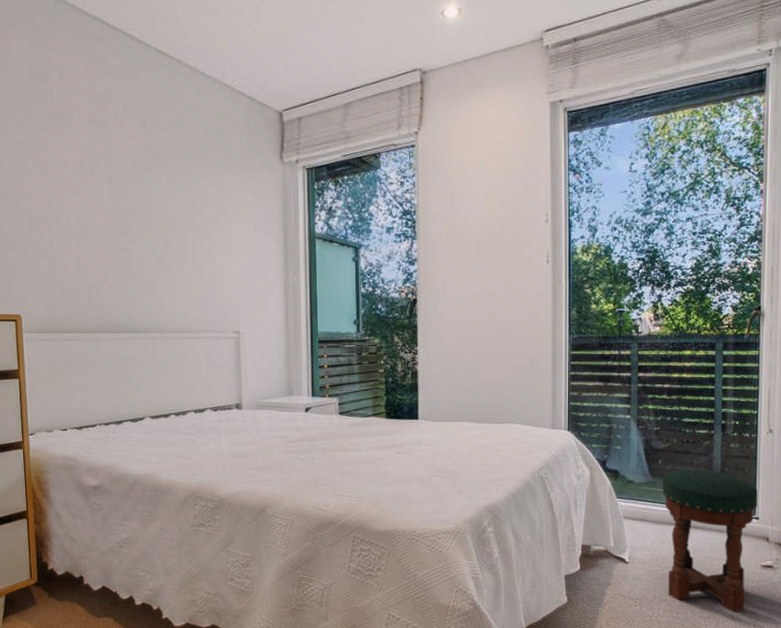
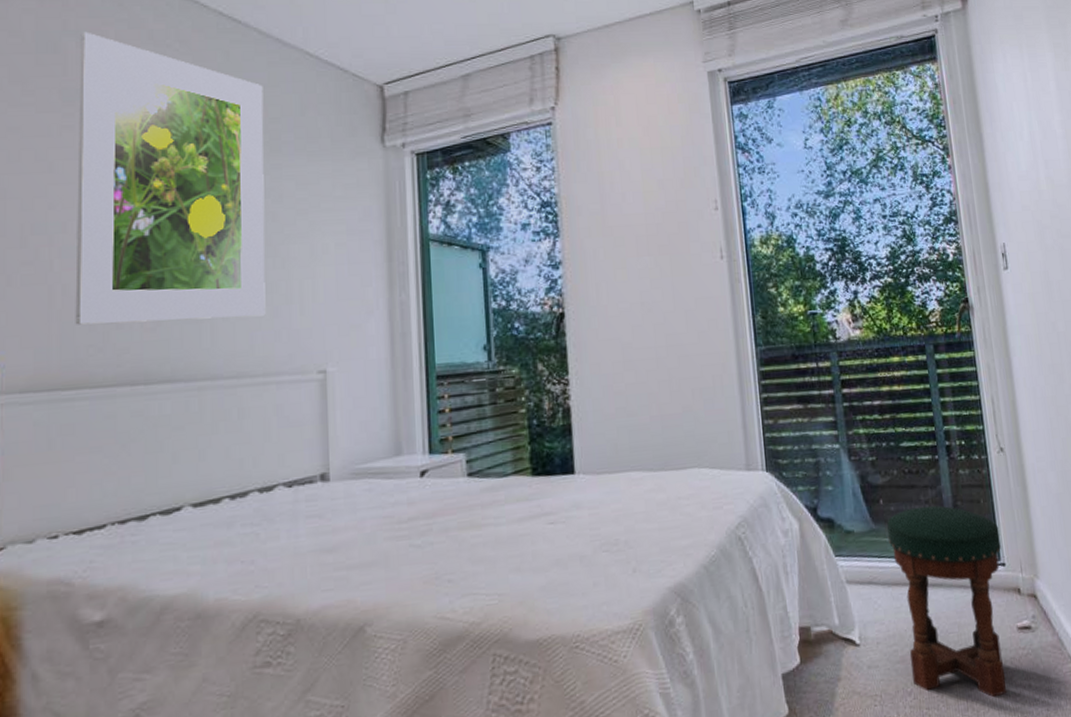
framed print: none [60,67,197,289] -> present [75,31,266,325]

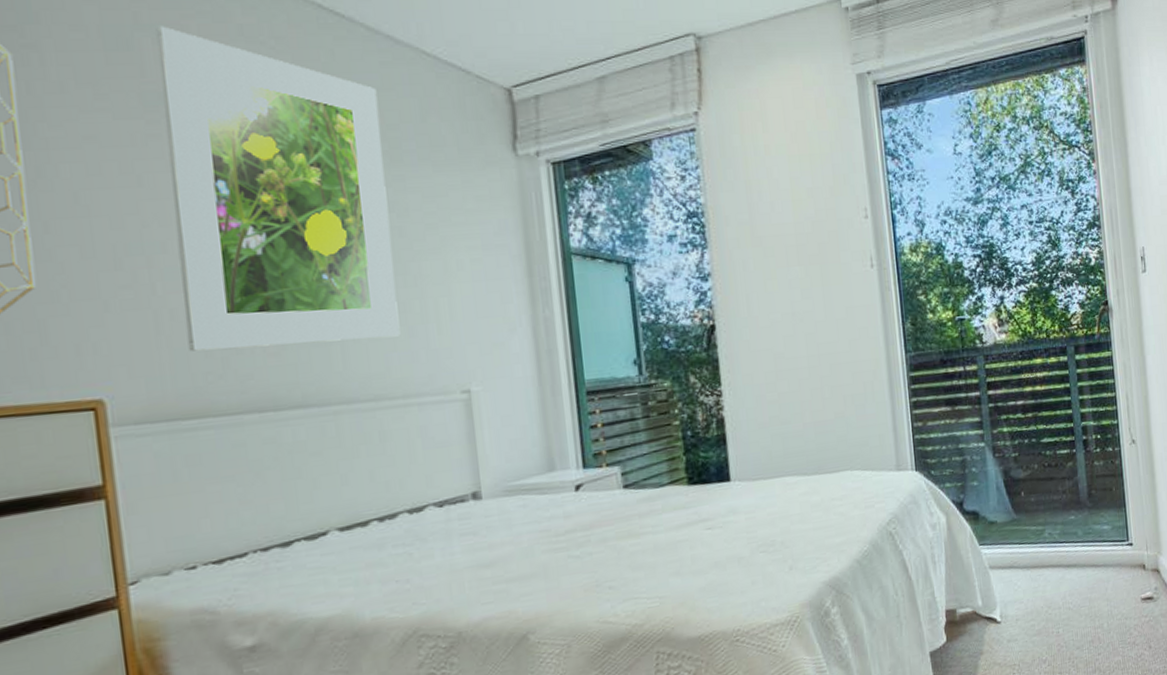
stool: present [887,505,1007,698] -> none [1027,495,1130,660]

